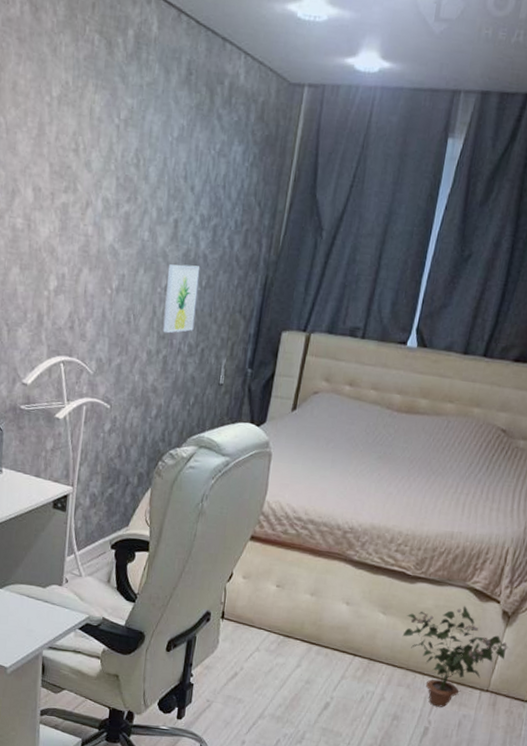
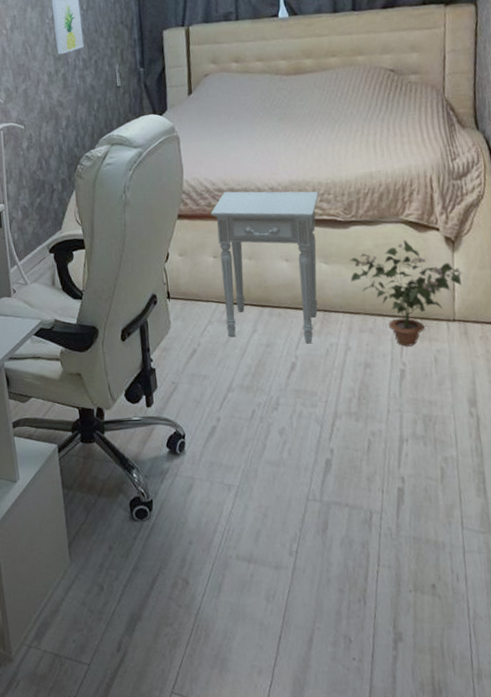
nightstand: none [272,522,396,688] -> present [210,191,319,344]

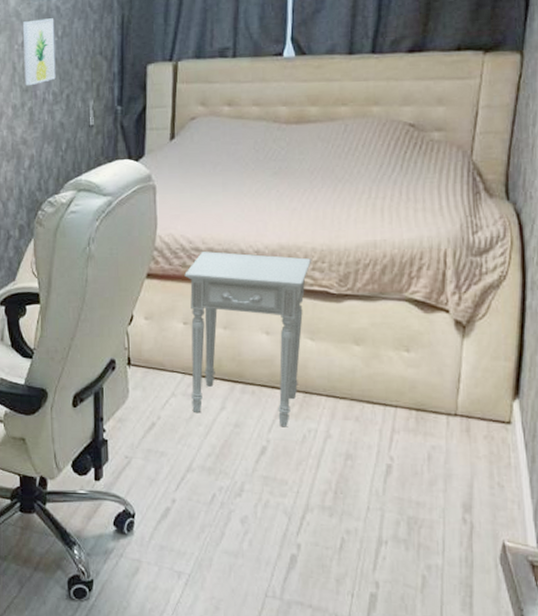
potted plant: present [349,240,462,347] -> none [338,320,471,440]

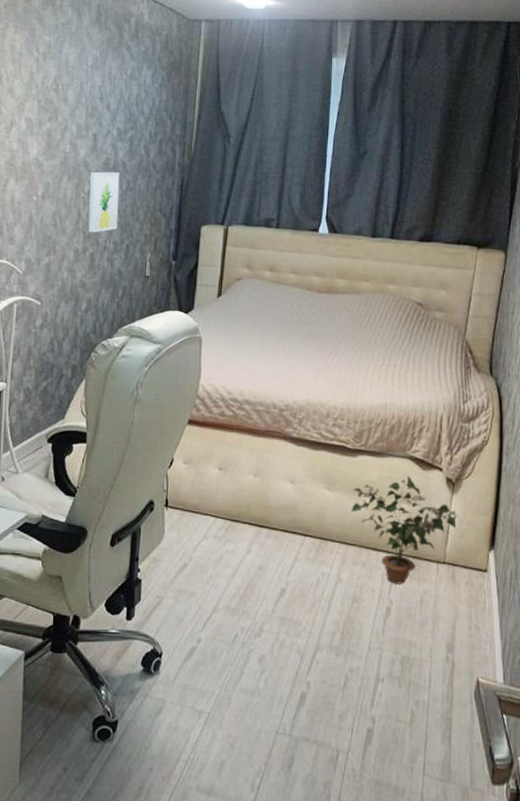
nightstand: present [184,252,311,427] -> none [221,403,332,571]
potted plant: none [338,320,471,440] -> present [351,476,458,584]

